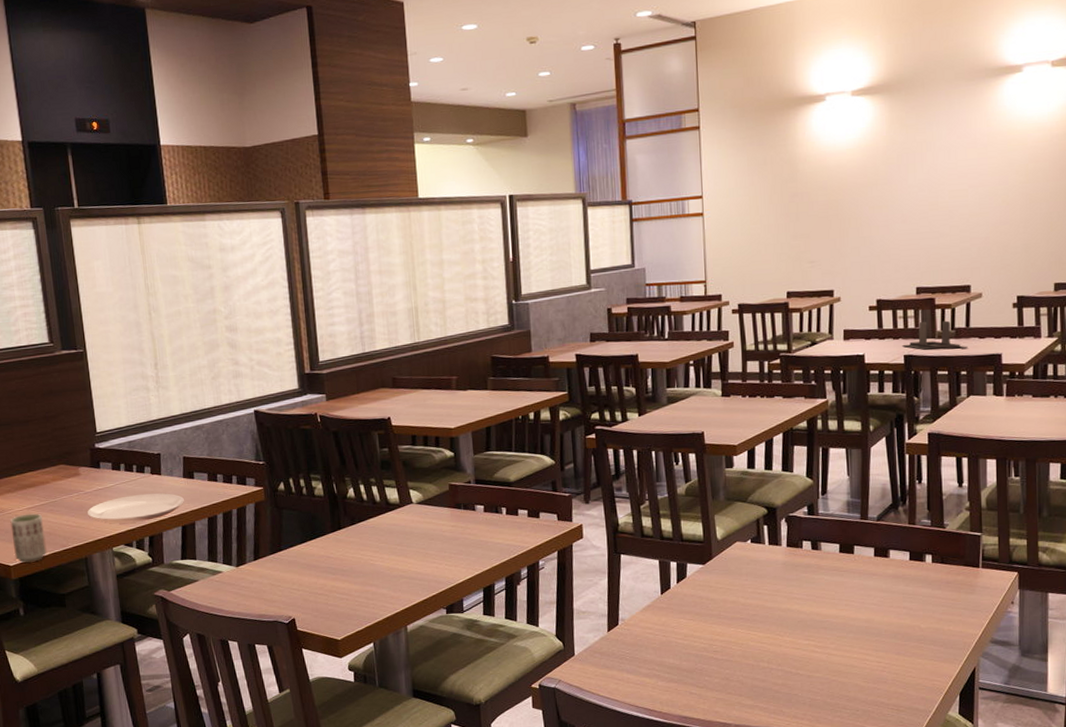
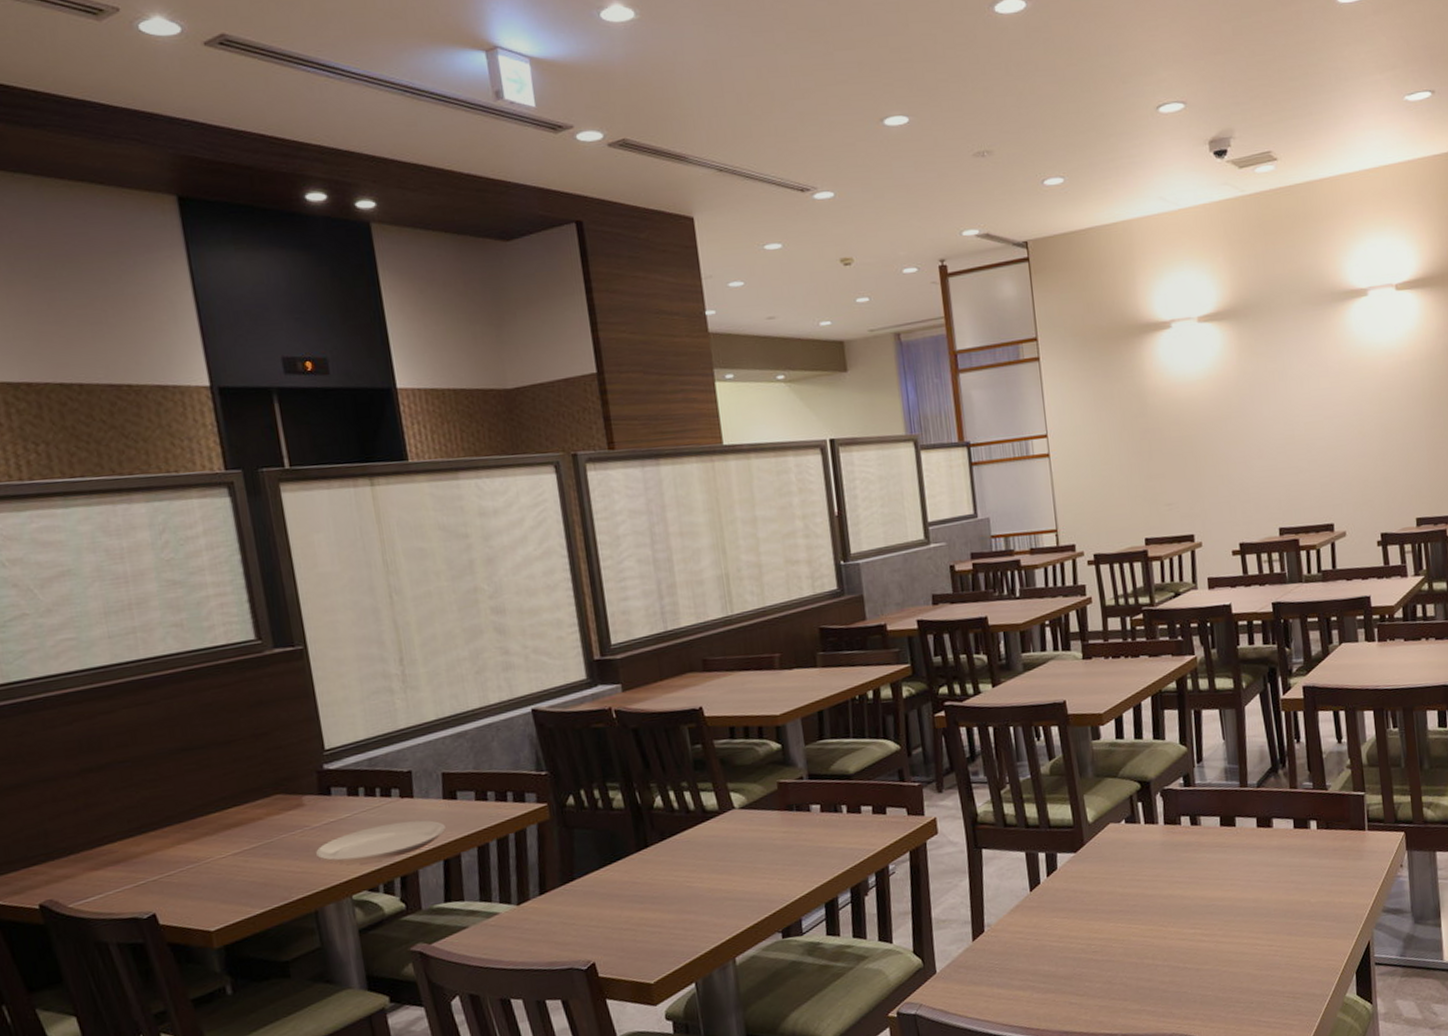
cup: present [10,513,48,563] -> none [209,859,263,926]
napkin holder: present [902,320,968,351] -> none [1269,562,1336,597]

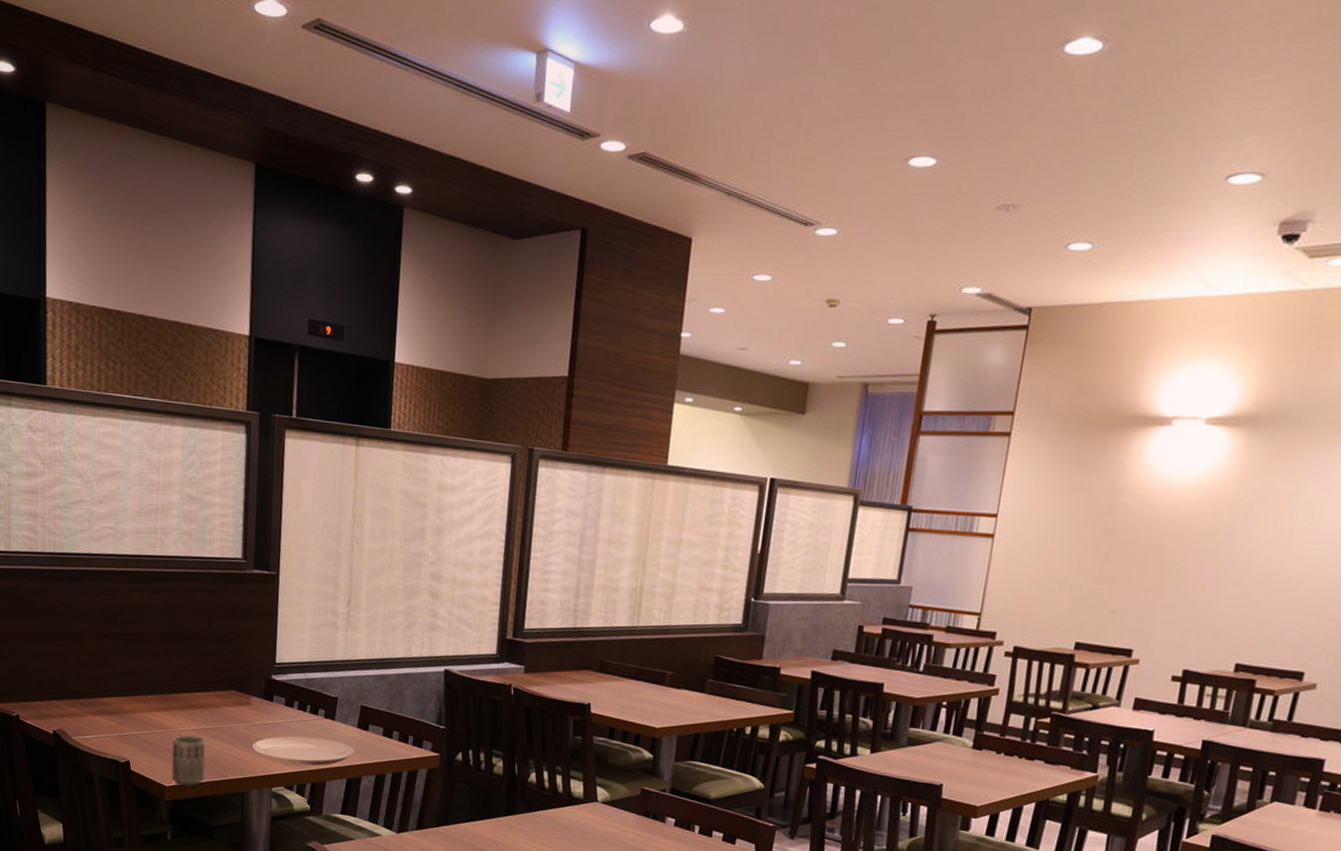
cup: none [209,859,263,926] -> present [171,735,206,787]

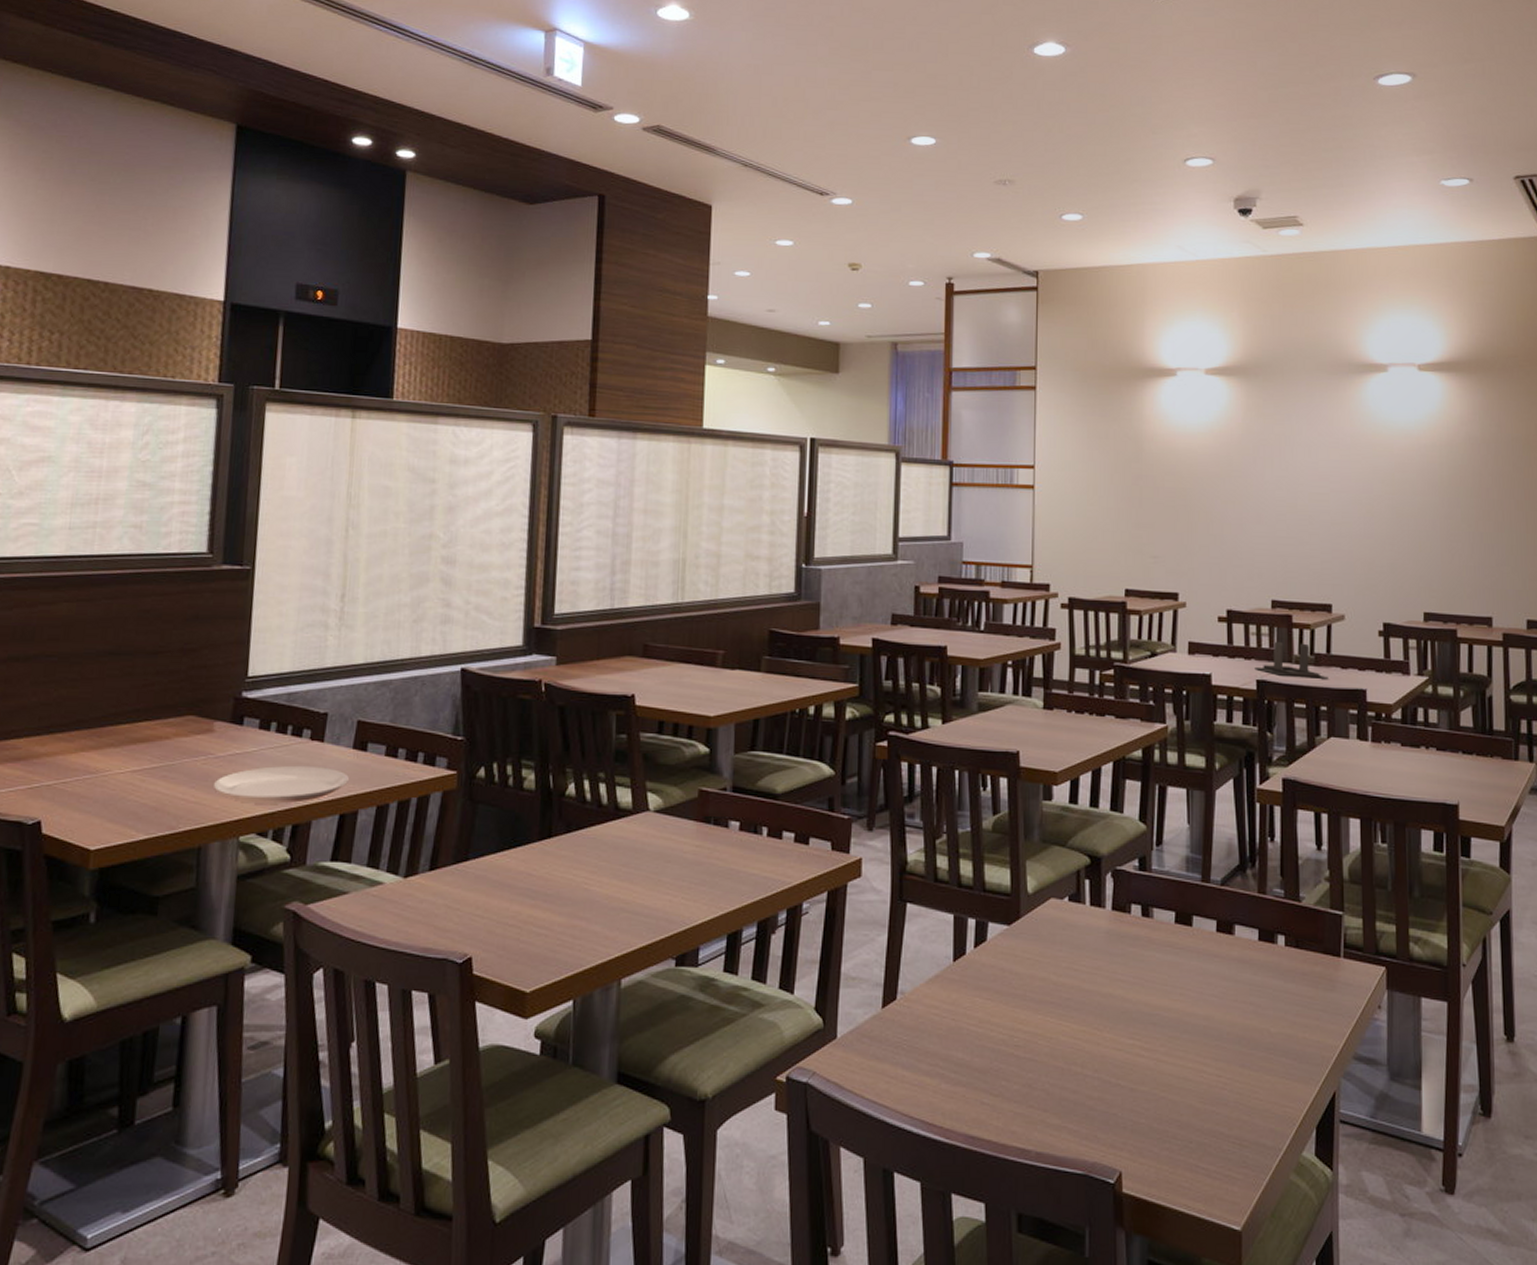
cup: present [171,735,206,787] -> none [100,778,150,847]
napkin holder: none [1203,704,1285,747] -> present [1254,641,1329,680]

